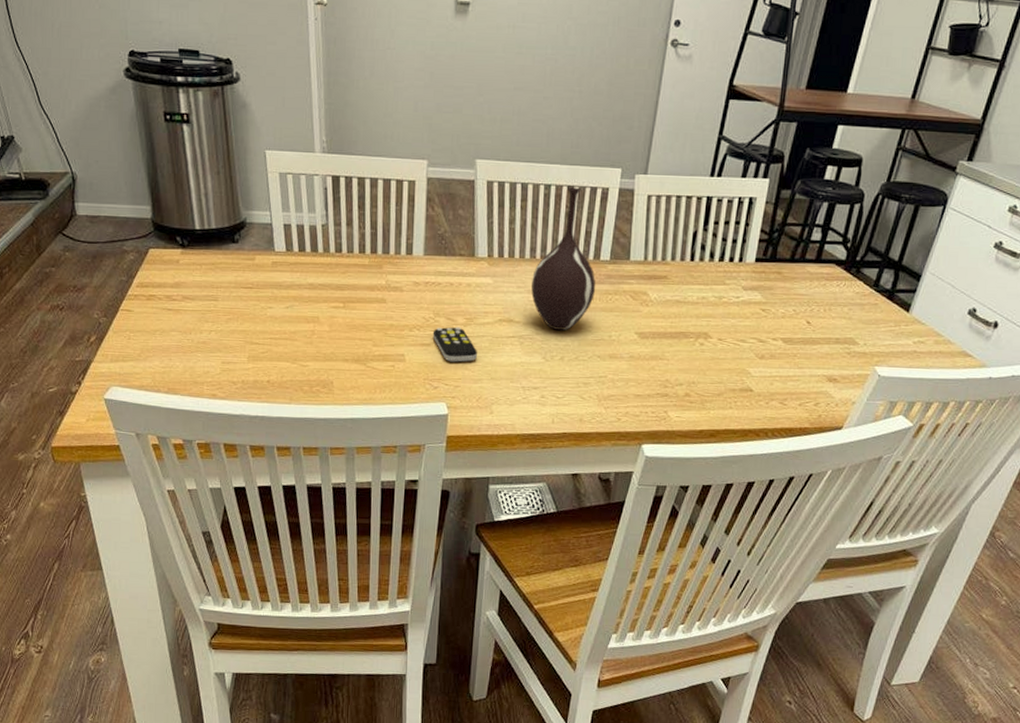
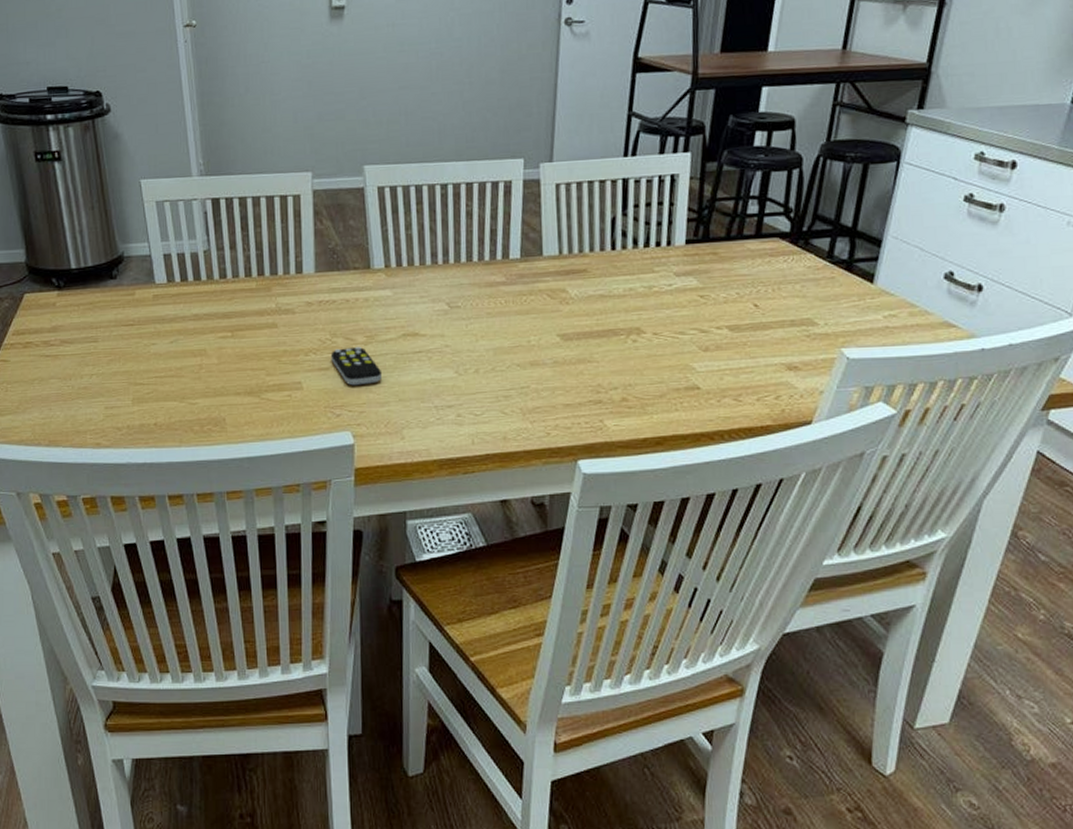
vase: present [531,187,595,330] -> none [435,183,507,340]

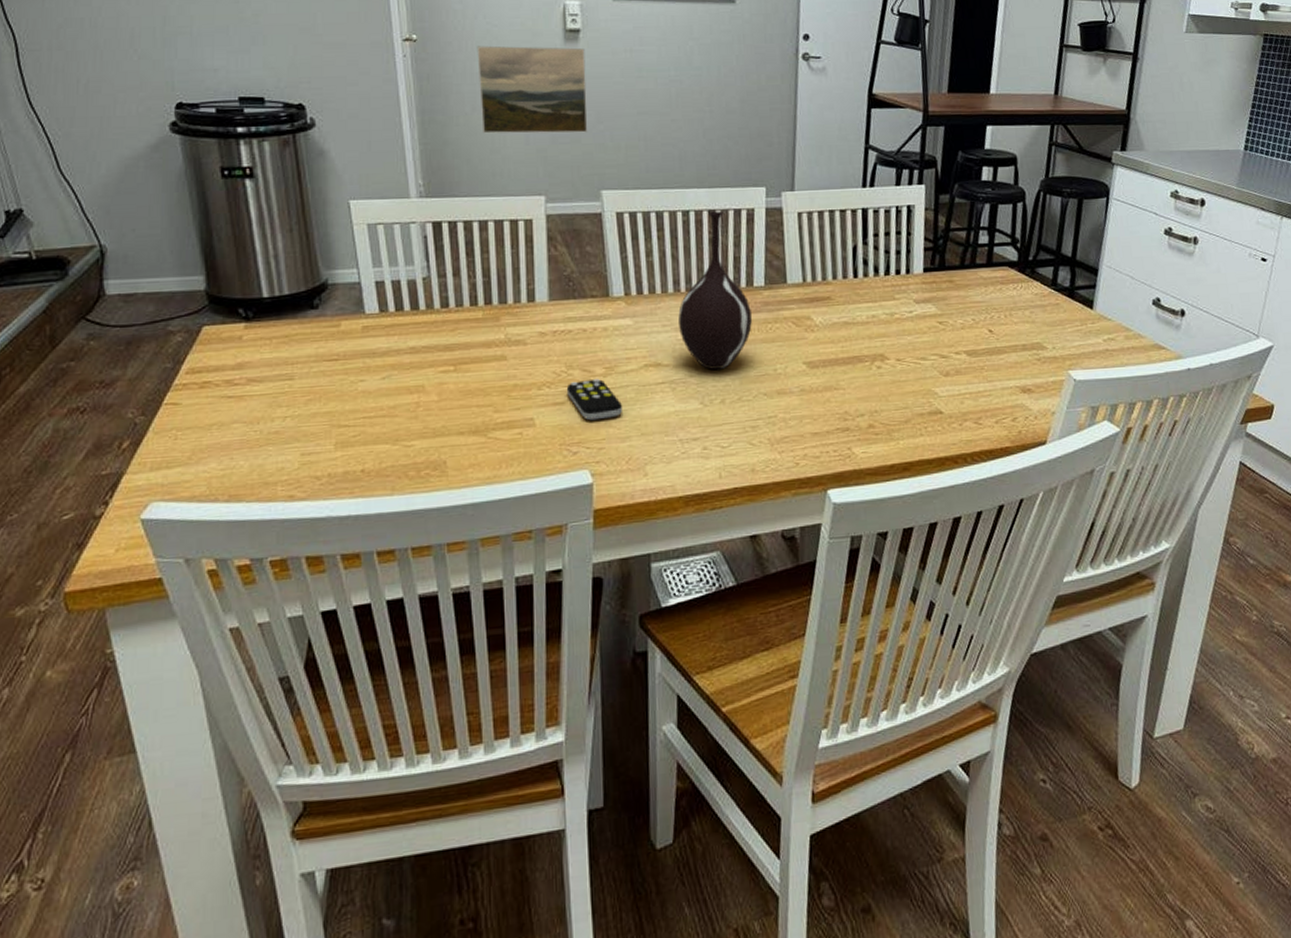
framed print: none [249,25,352,113] -> present [477,45,588,134]
vase: none [435,183,507,340] -> present [678,211,752,369]

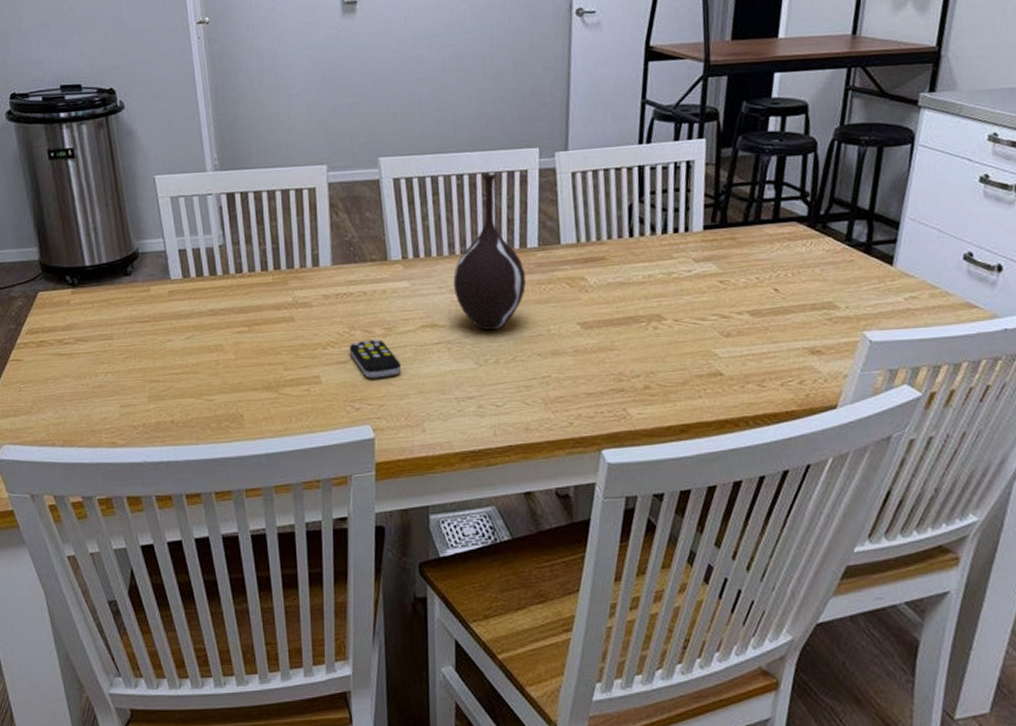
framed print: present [477,45,588,134] -> none [262,19,366,108]

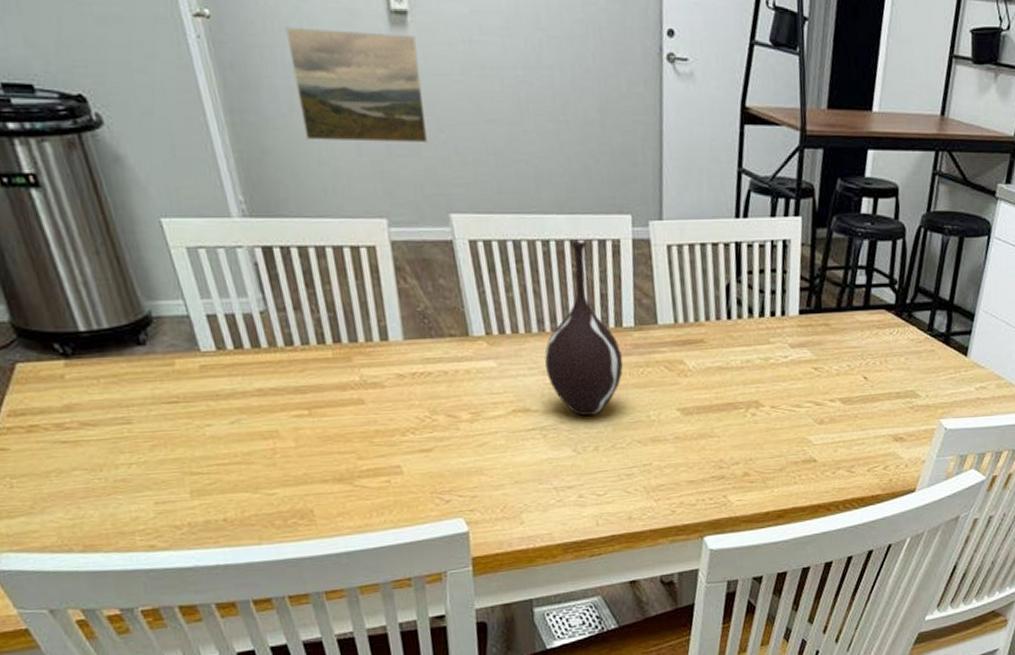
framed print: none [262,19,366,108] -> present [285,27,429,144]
remote control: present [349,338,402,379] -> none [432,424,494,468]

